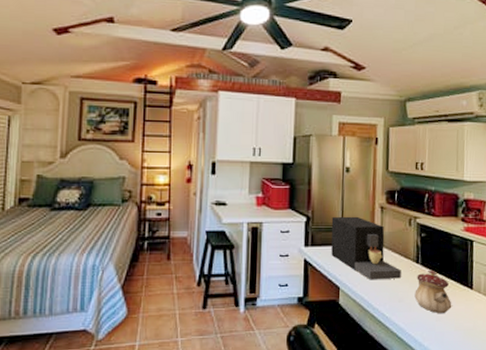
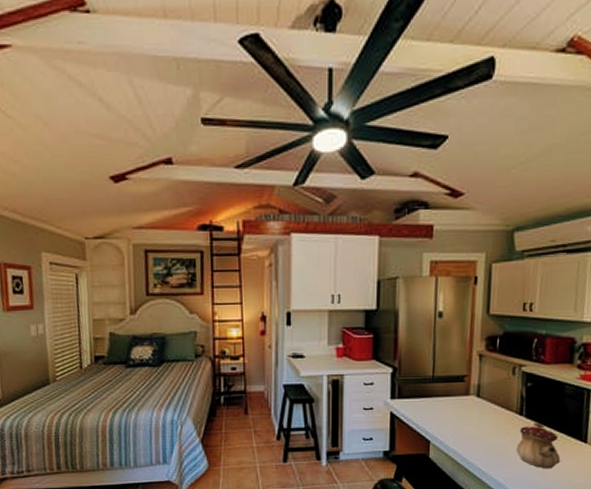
coffee maker: present [331,216,401,280] -> none [420,365,502,434]

